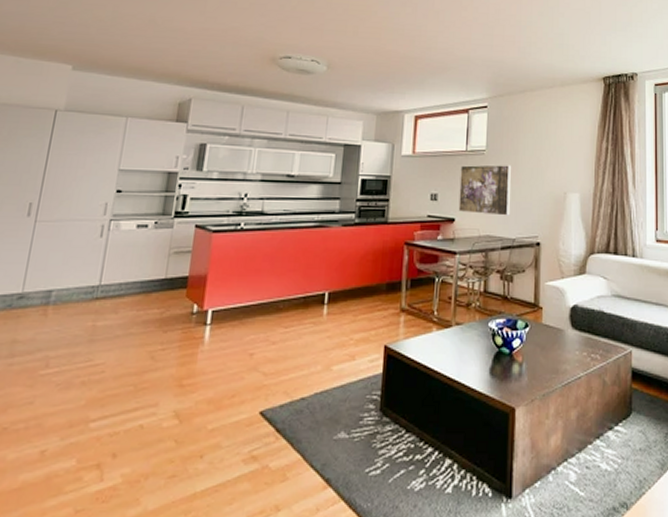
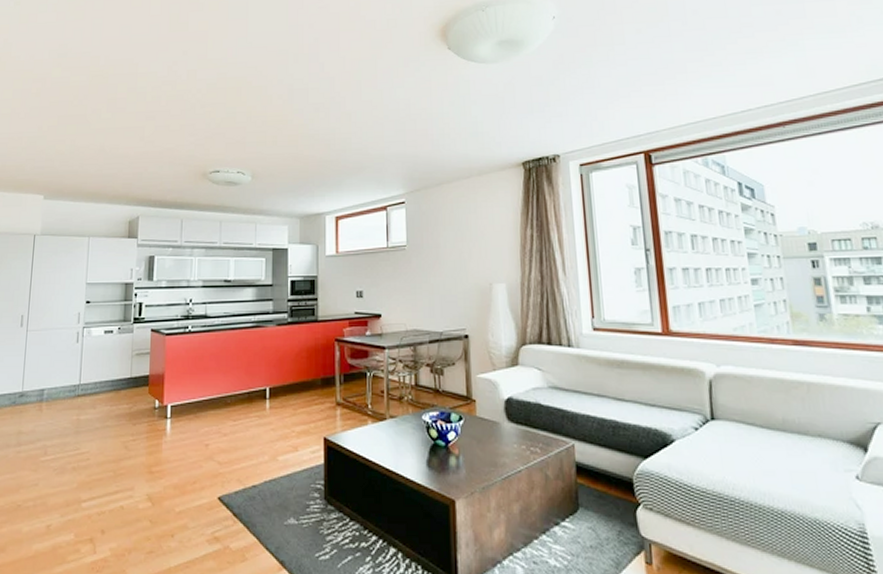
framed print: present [458,164,511,216] -> none [383,259,436,310]

